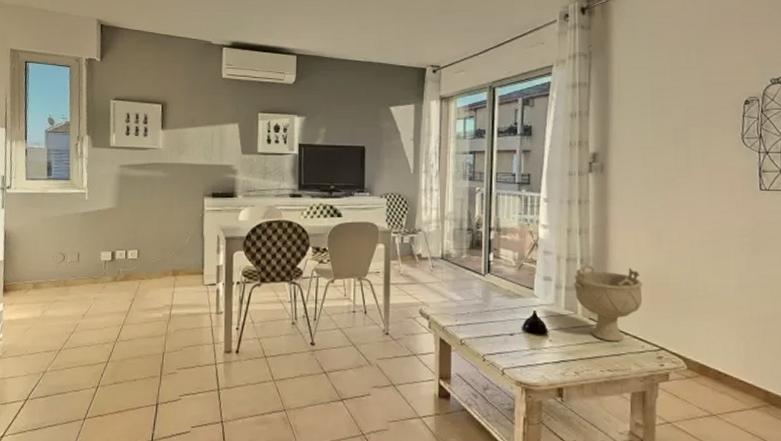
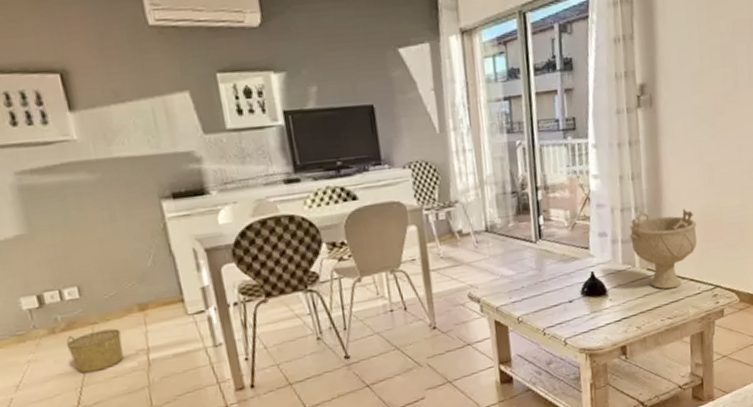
basket: none [120,285,157,315] -> present [66,328,124,374]

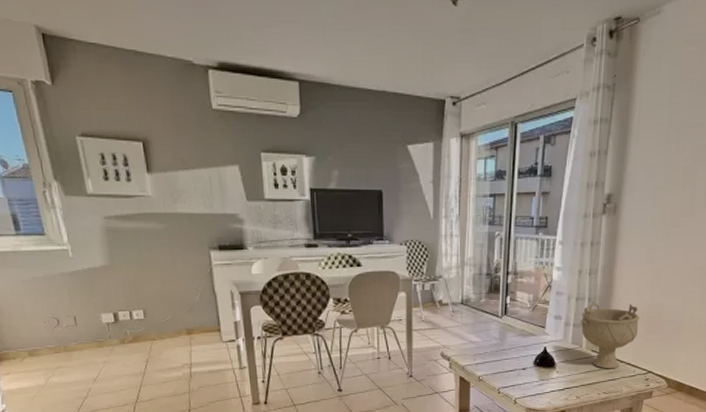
basket: present [66,328,124,374] -> none [131,345,173,376]

